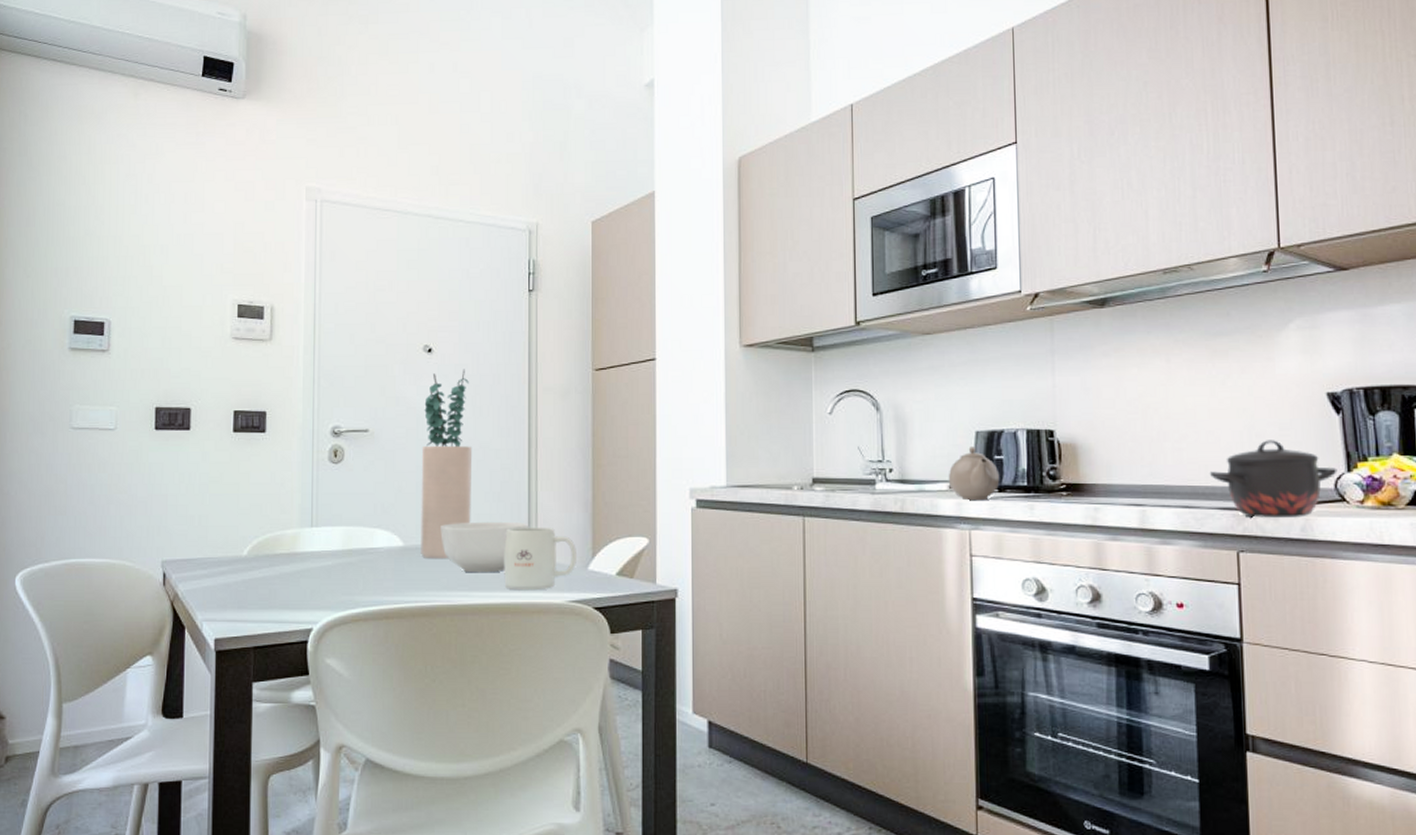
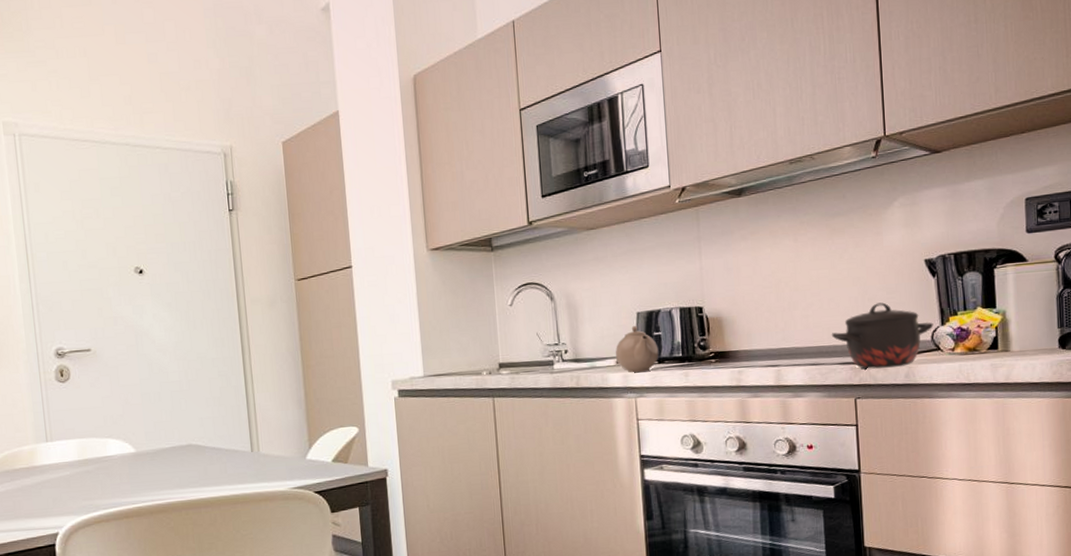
vase: present [421,369,473,560] -> none [141,287,196,462]
bowl: present [440,521,529,573] -> none [168,422,250,471]
mug: present [504,527,578,591] -> none [228,424,296,483]

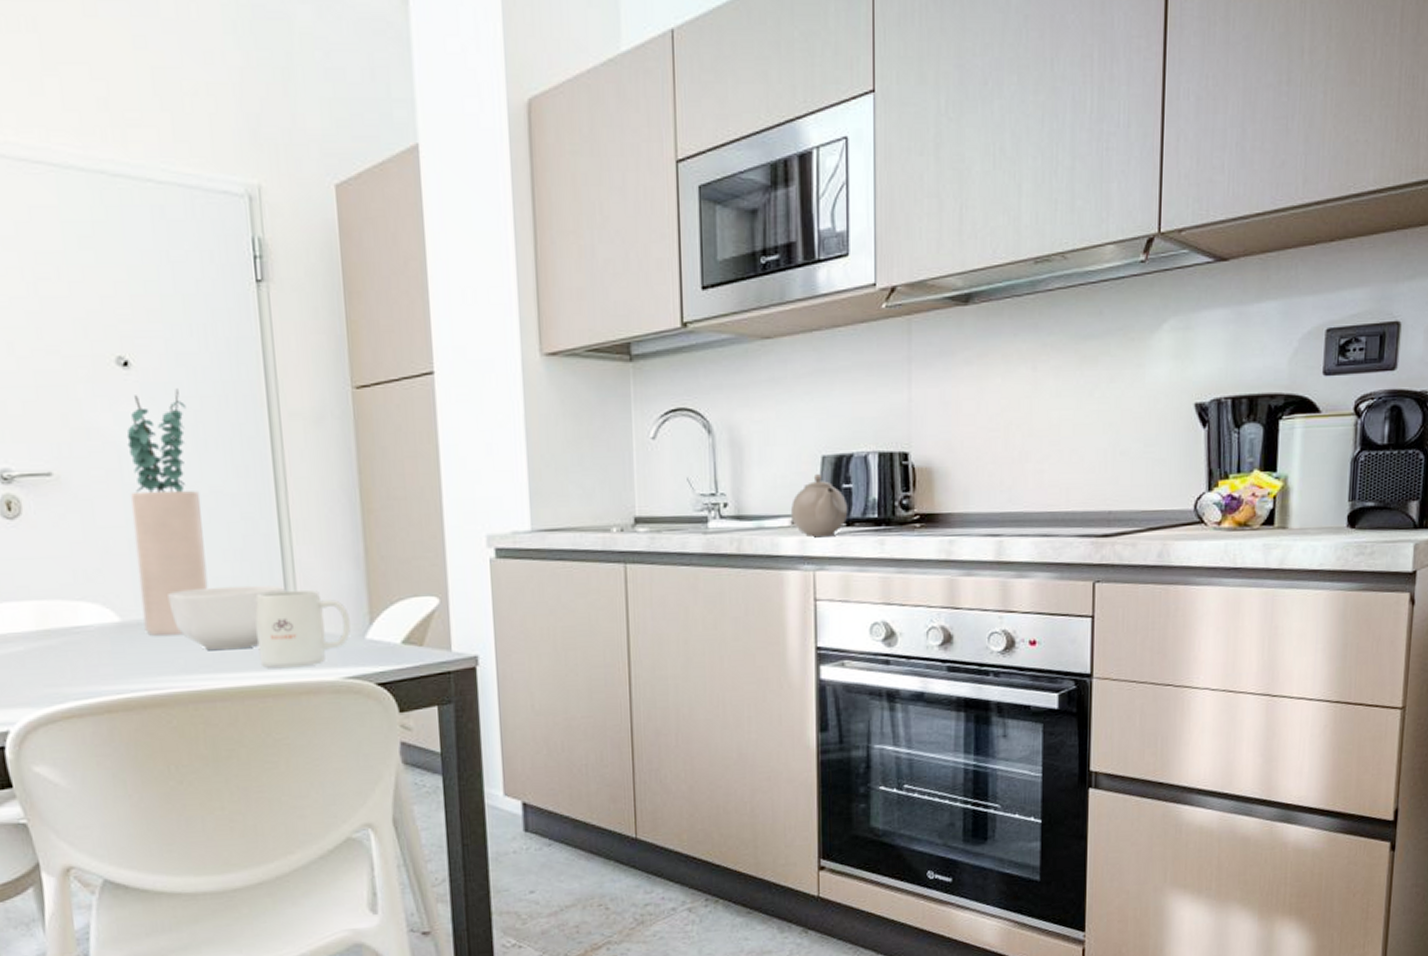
vase: none [141,287,196,462] -> present [126,388,208,637]
bowl: none [168,422,250,471] -> present [168,584,286,651]
mug: none [228,424,296,483] -> present [254,589,352,669]
cooking pot: present [831,302,934,369] -> none [1070,458,1198,545]

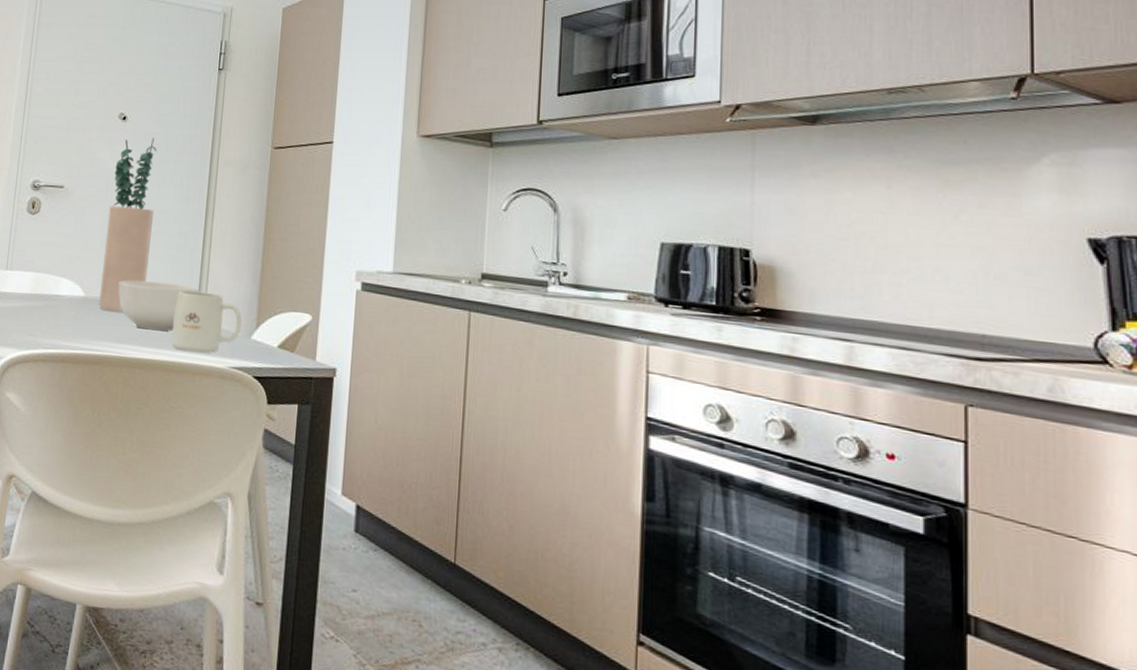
teapot: present [790,473,848,538] -> none [627,257,685,316]

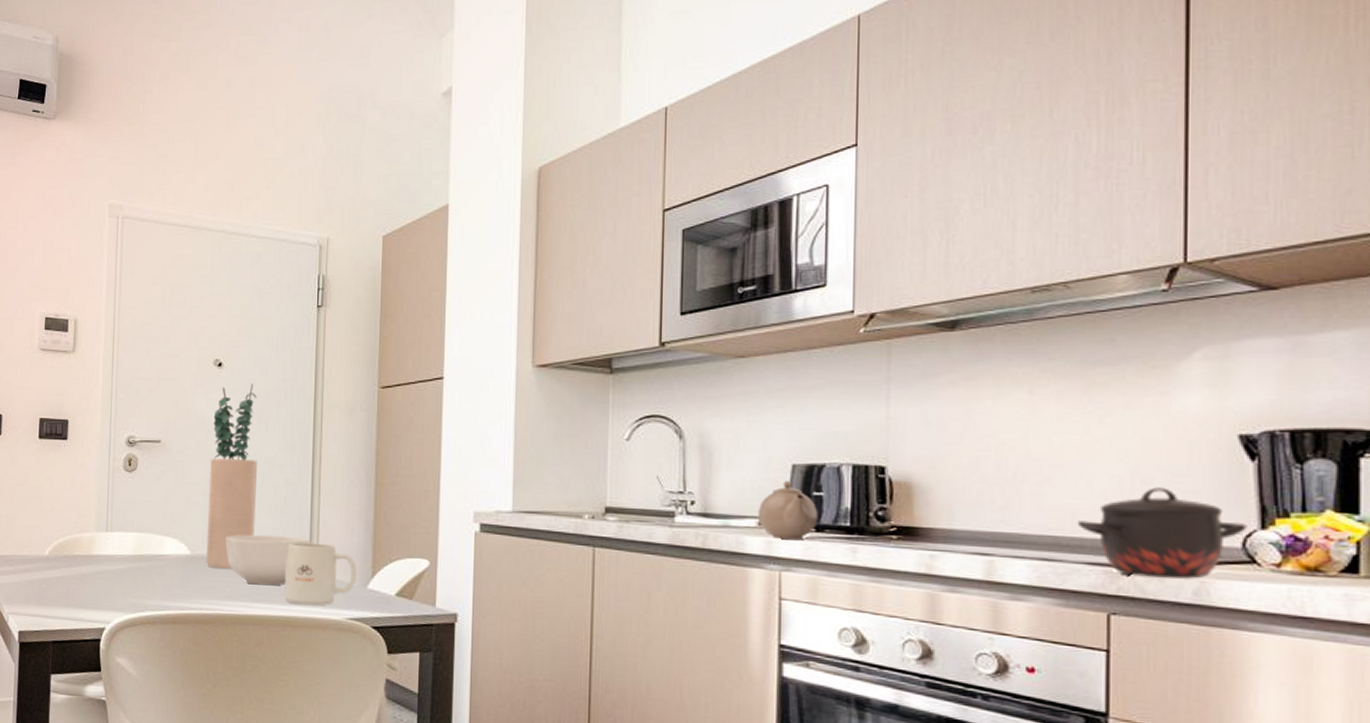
teapot: none [627,257,685,316] -> present [757,480,818,540]
cooking pot: none [933,284,1099,377] -> present [1076,487,1247,581]

